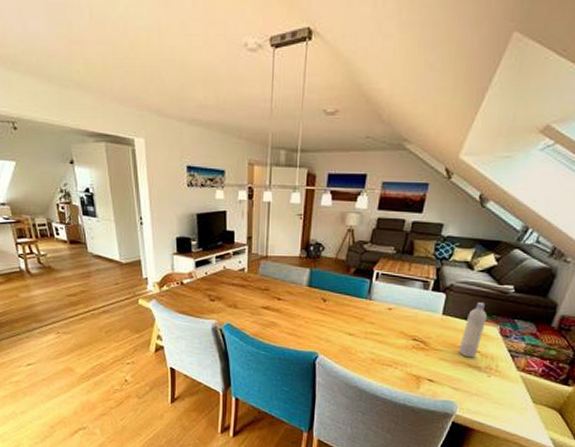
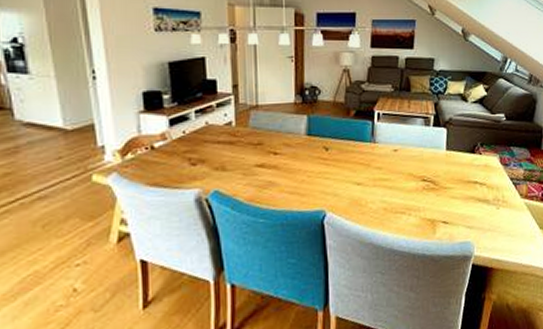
bottle: present [458,303,488,358] -> none [466,133,487,192]

